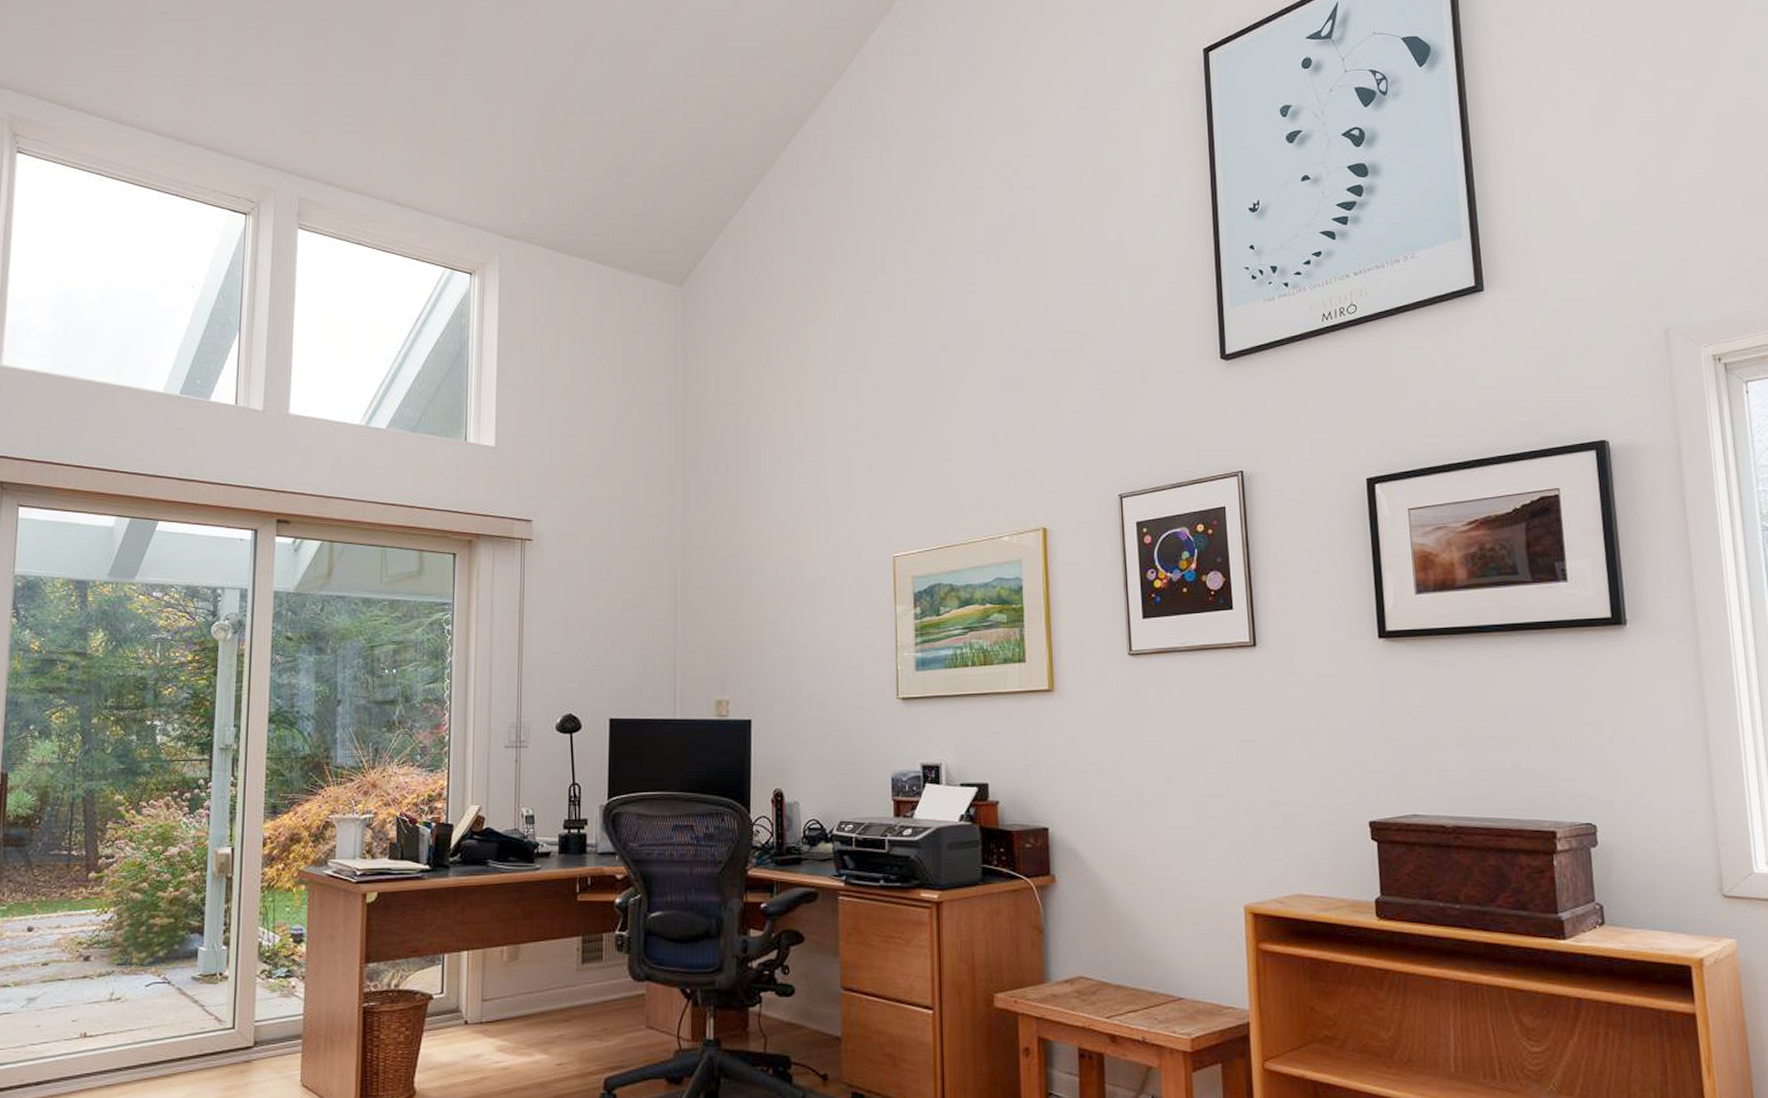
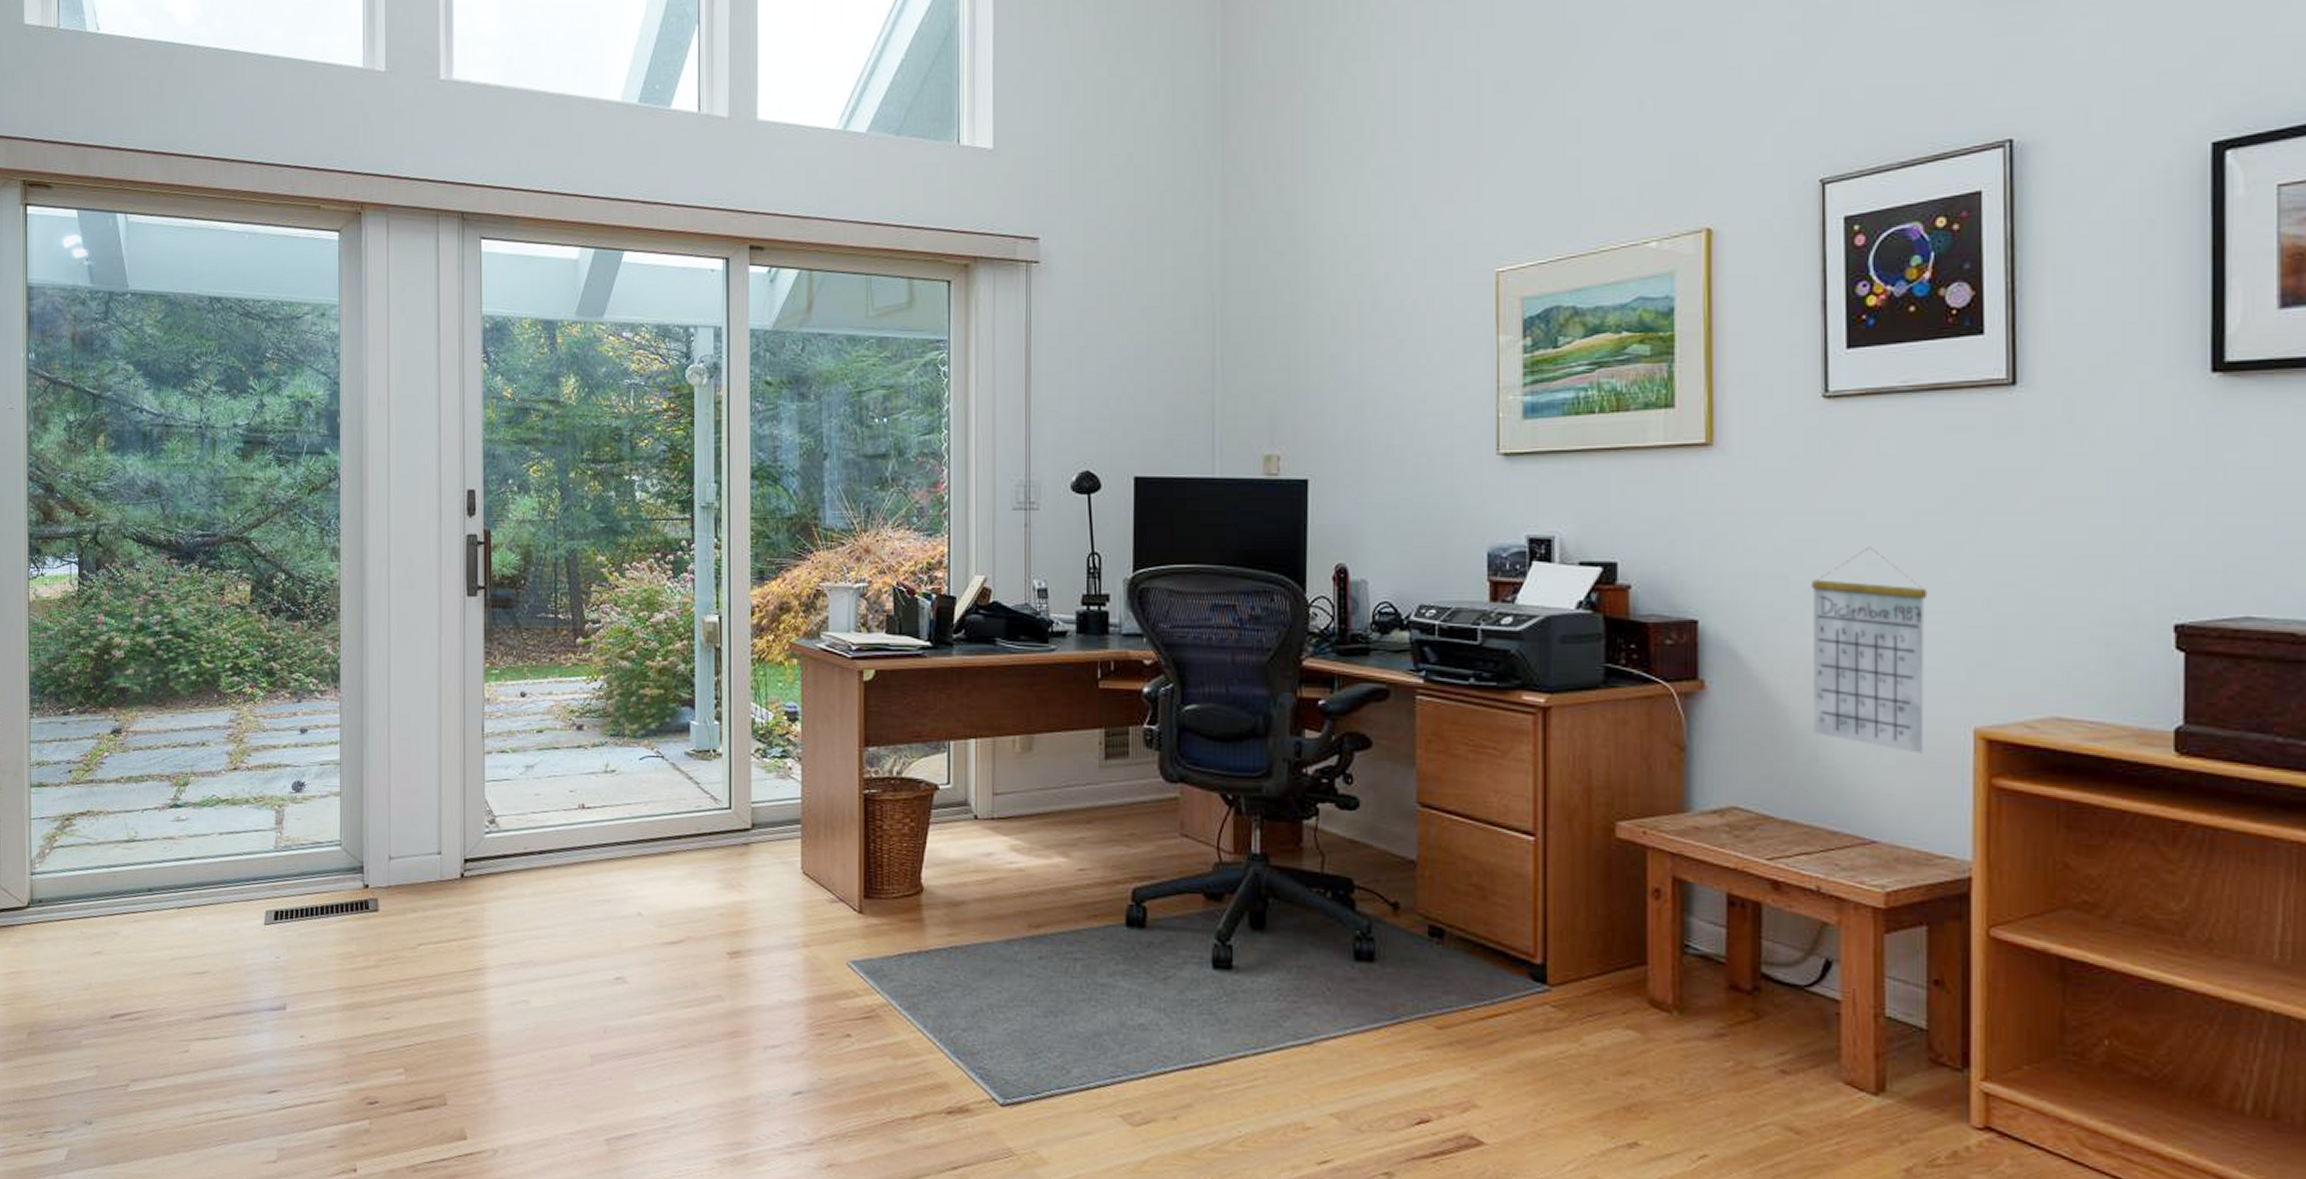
calendar: none [1127,767,1210,927] -> present [1812,546,1928,754]

